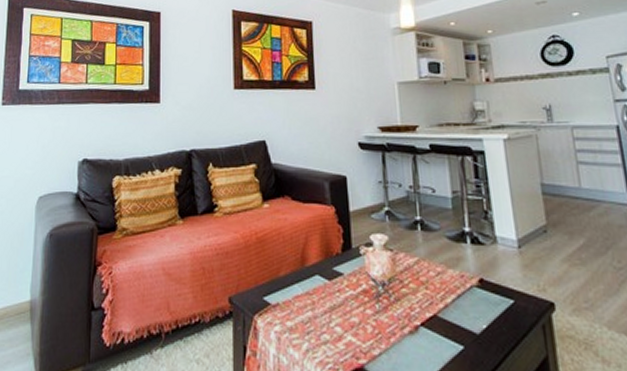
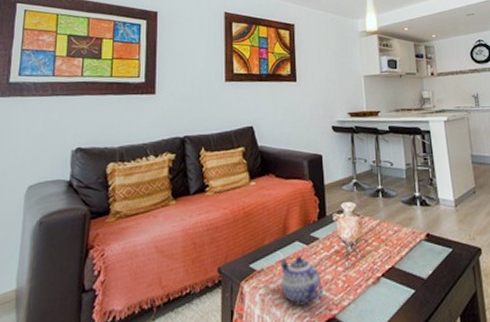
teapot: none [298,292,349,348] -> present [280,255,323,305]

